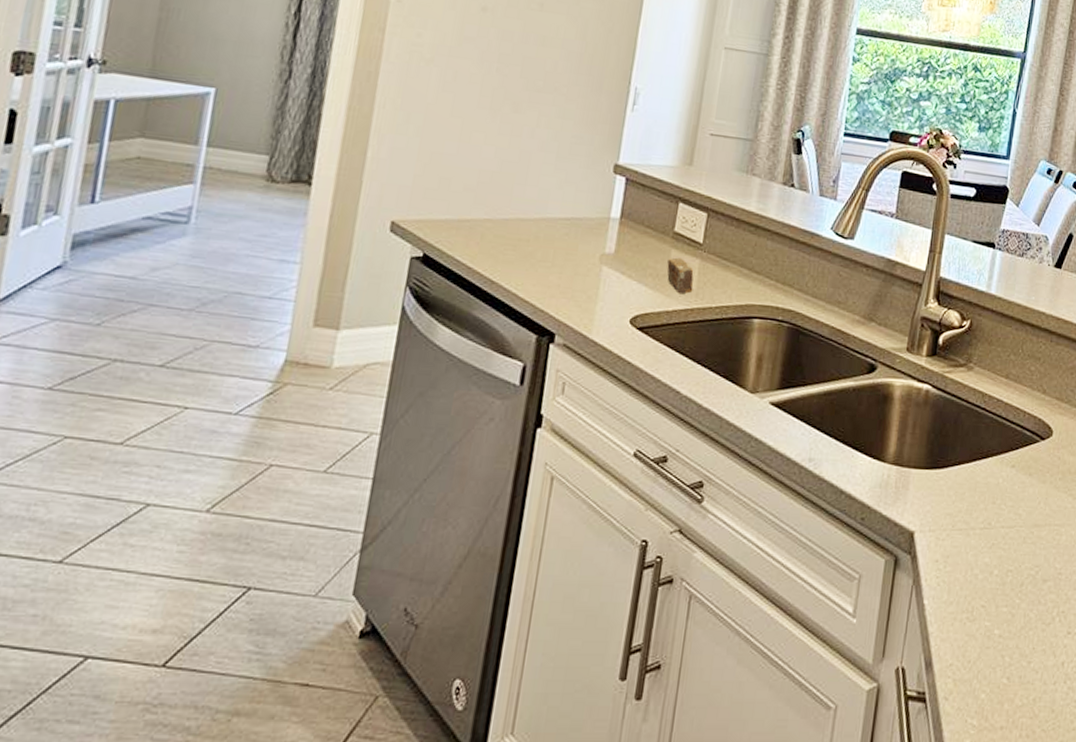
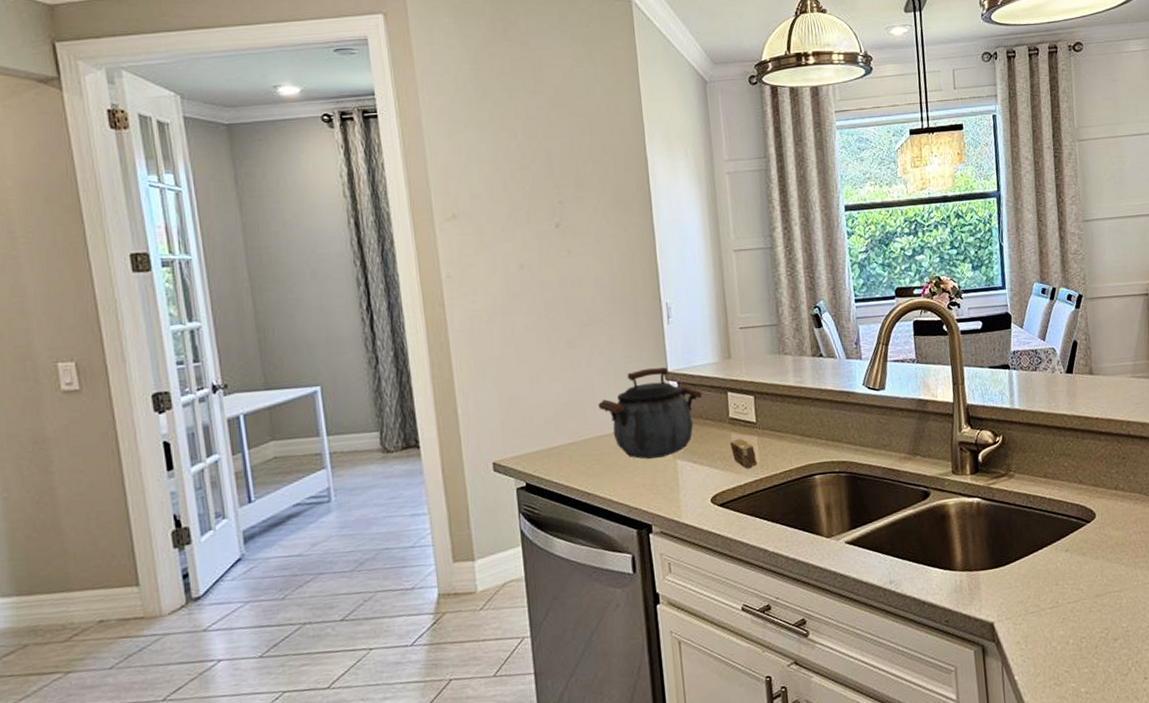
kettle: none [529,154,651,259] -> present [598,367,703,459]

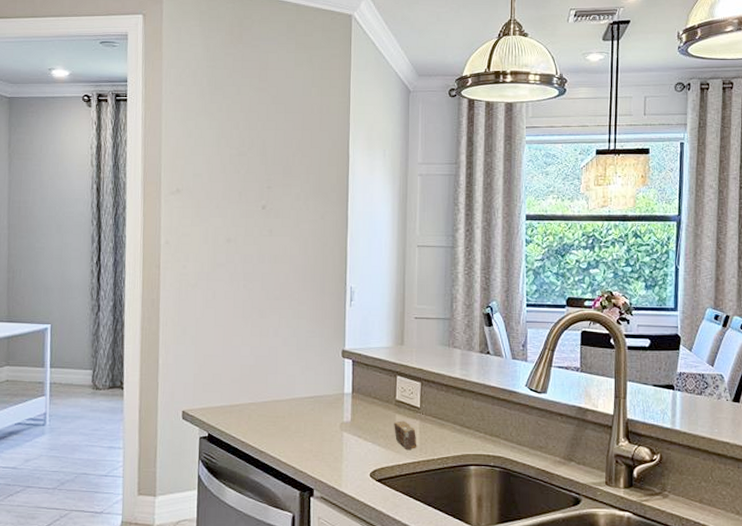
kettle: present [598,367,703,459] -> none [279,345,374,428]

